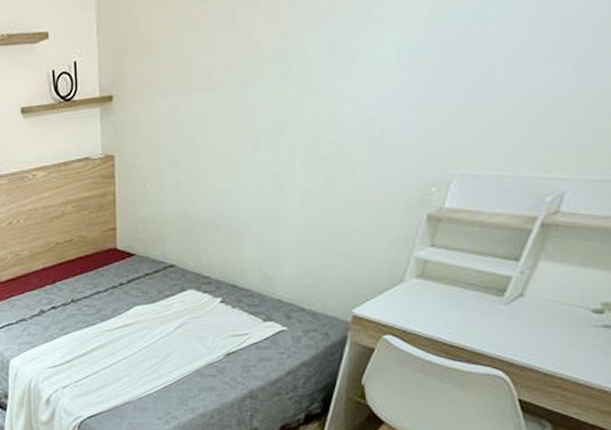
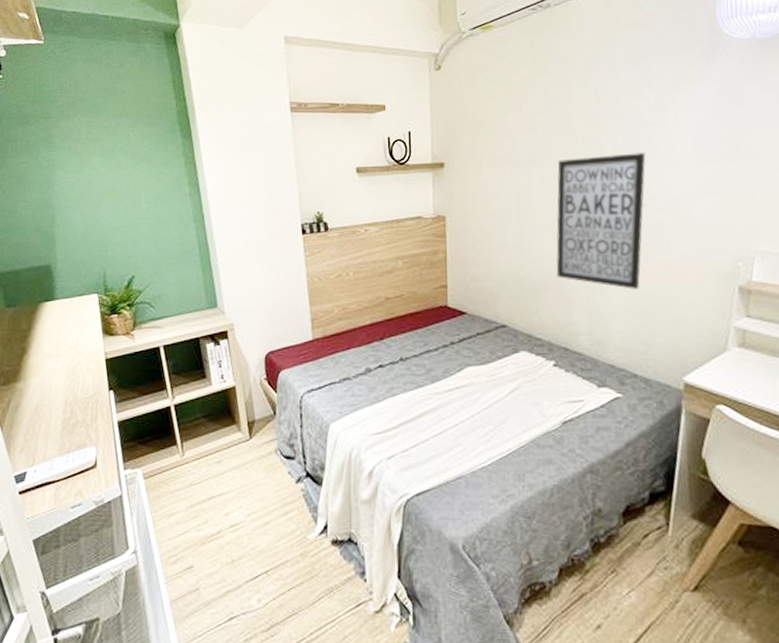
wall art: none [228,66,341,223] -> present [556,153,646,289]

